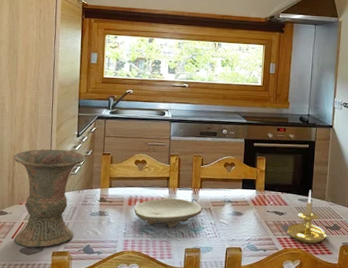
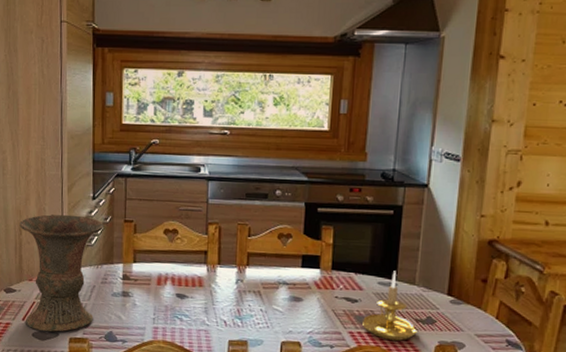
bowl: present [134,198,202,228] -> none [164,277,250,314]

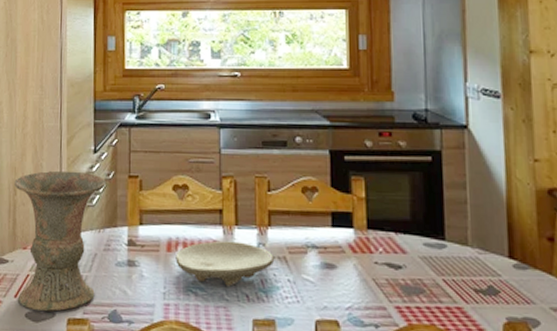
bowl: none [164,277,250,314] -> present [176,240,274,287]
candle holder: present [362,270,417,341] -> none [411,228,479,318]

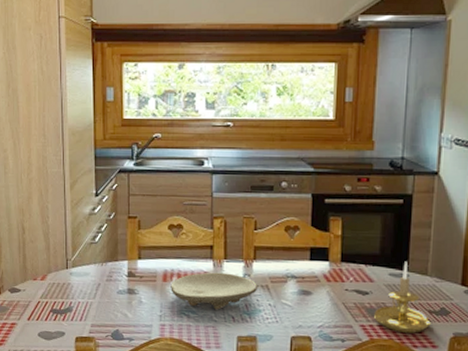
vase: present [14,170,107,311] -> none [22,212,108,331]
candle holder: none [411,228,479,318] -> present [374,261,431,333]

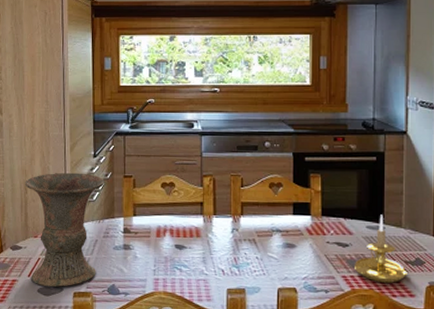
vase: none [22,212,108,331] -> present [25,172,105,287]
bowl: present [171,272,257,310] -> none [164,227,245,264]

